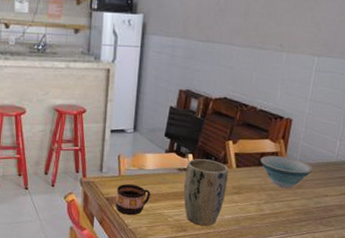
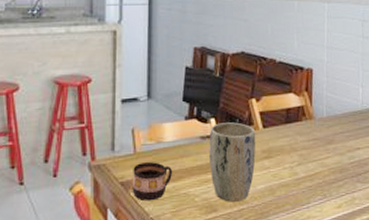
bowl: present [260,155,313,189] -> none [287,110,341,146]

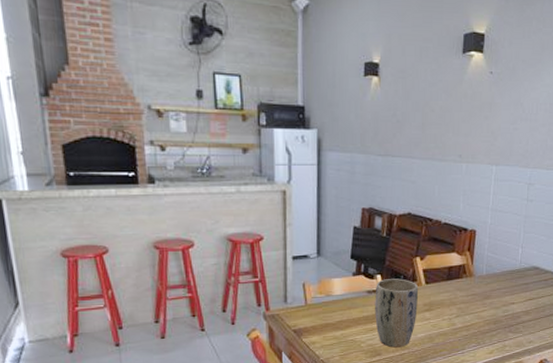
cup: present [132,162,172,202] -> none [304,313,340,346]

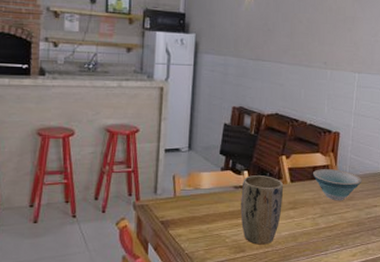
bowl: none [449,268,499,301] -> present [313,169,362,201]

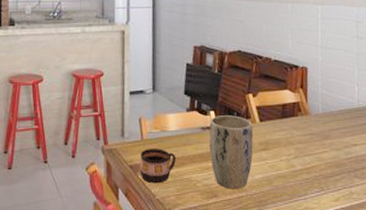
cup: none [170,206,207,239] -> present [140,149,176,184]
bowl: present [313,169,362,201] -> none [283,106,337,141]

